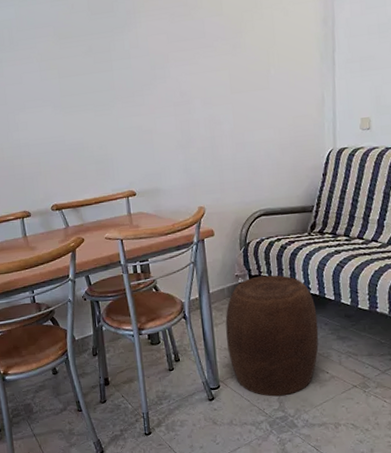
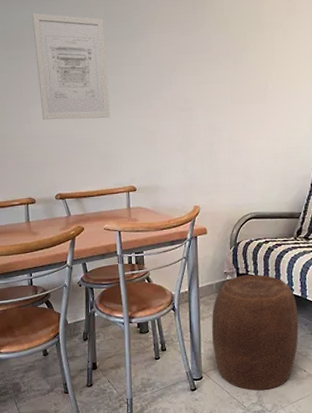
wall art: none [9,10,103,127] -> present [32,12,111,120]

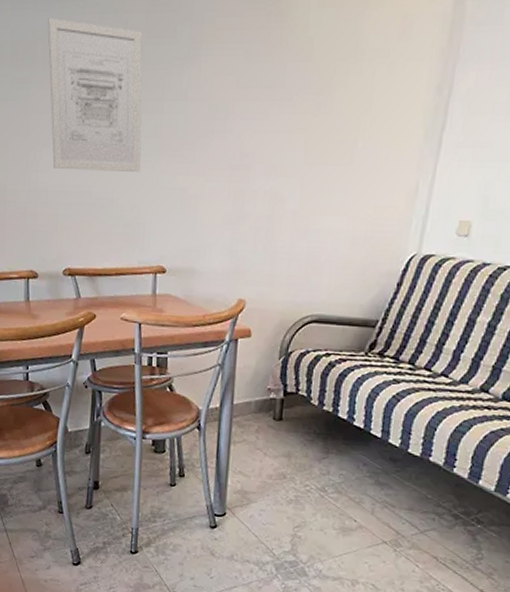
stool: present [212,274,299,391] -> none [242,394,357,538]

